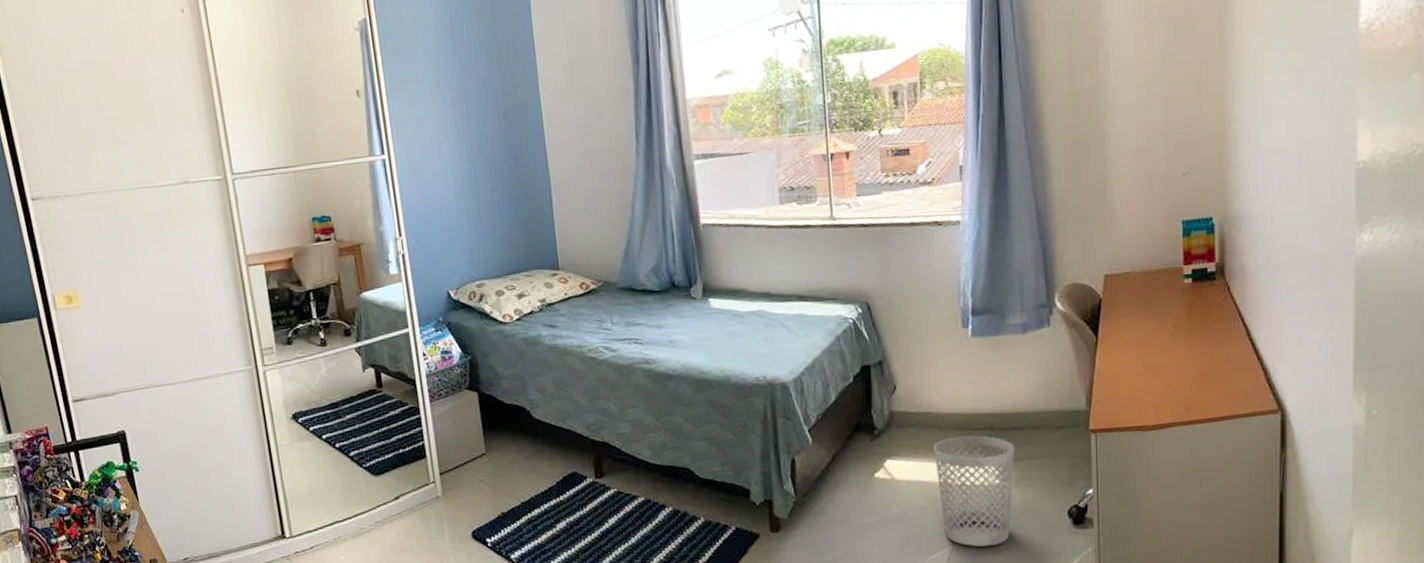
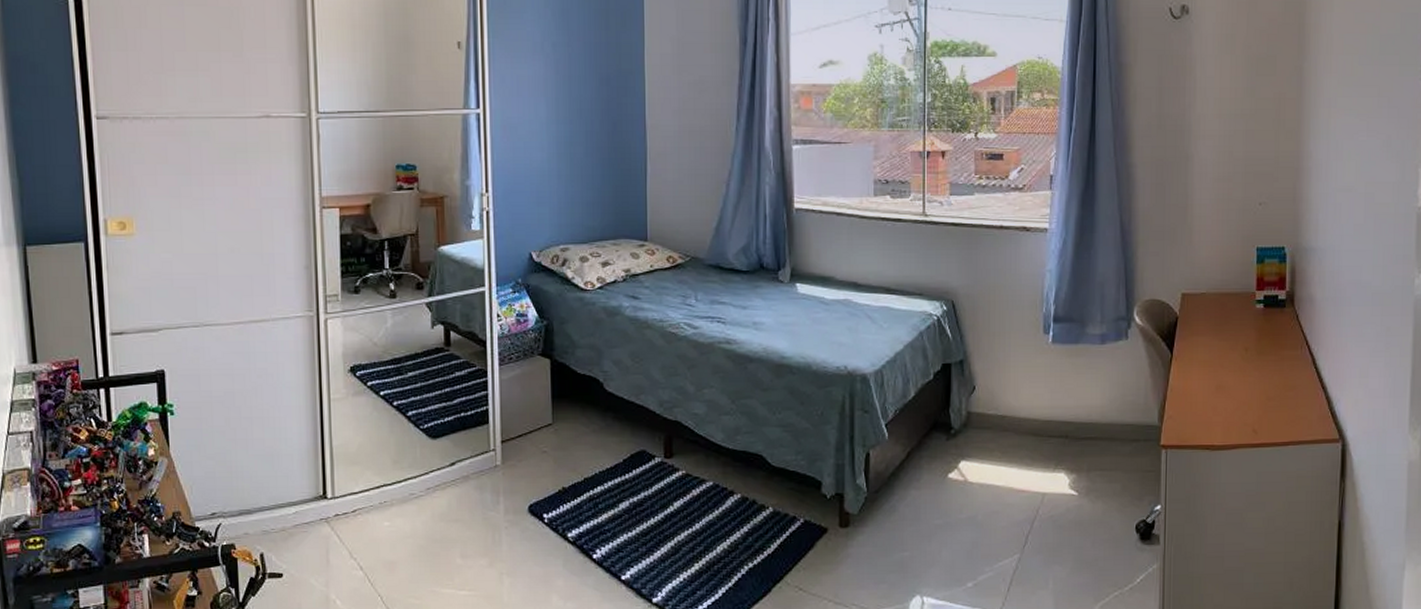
wastebasket: present [934,435,1015,547] -> none [1009,442,1087,556]

